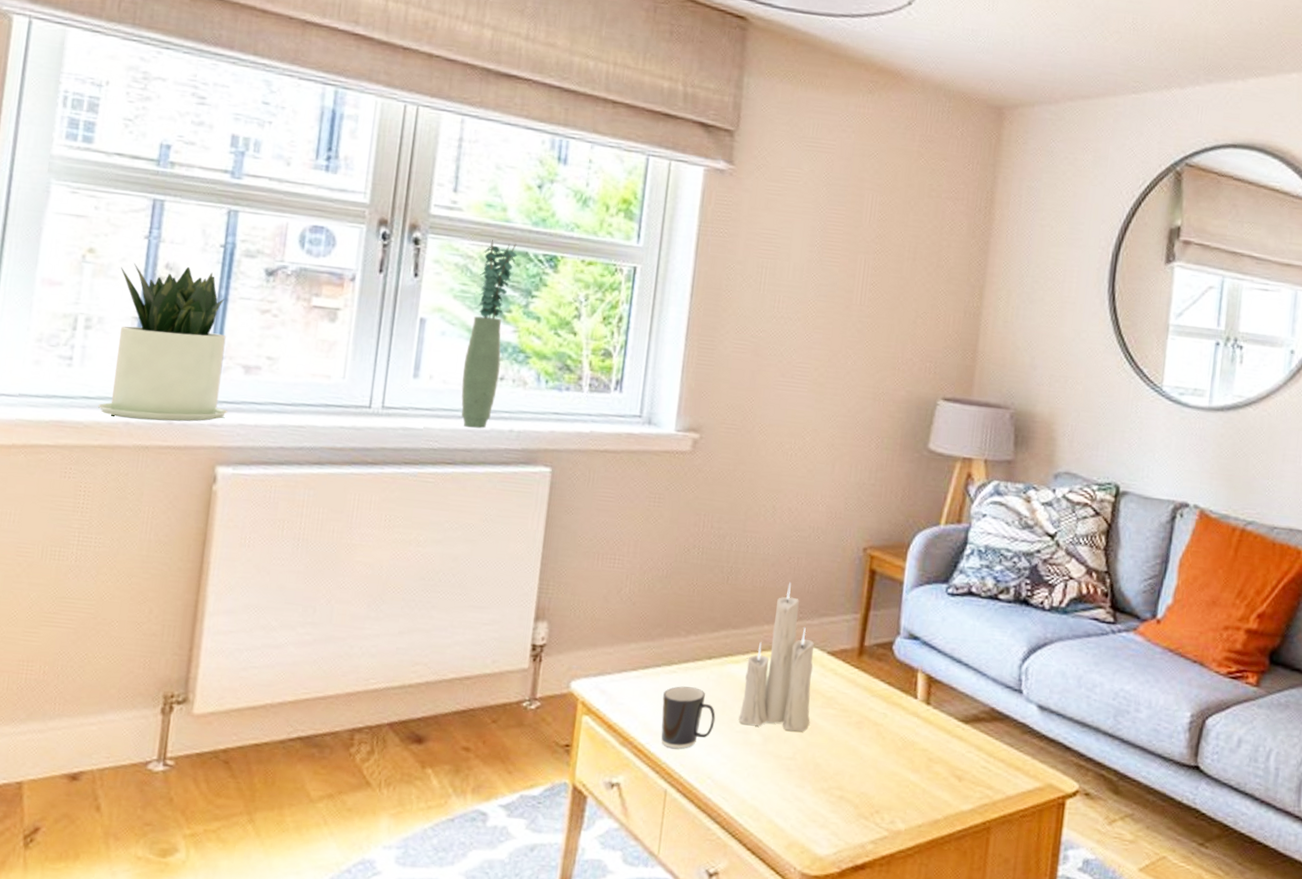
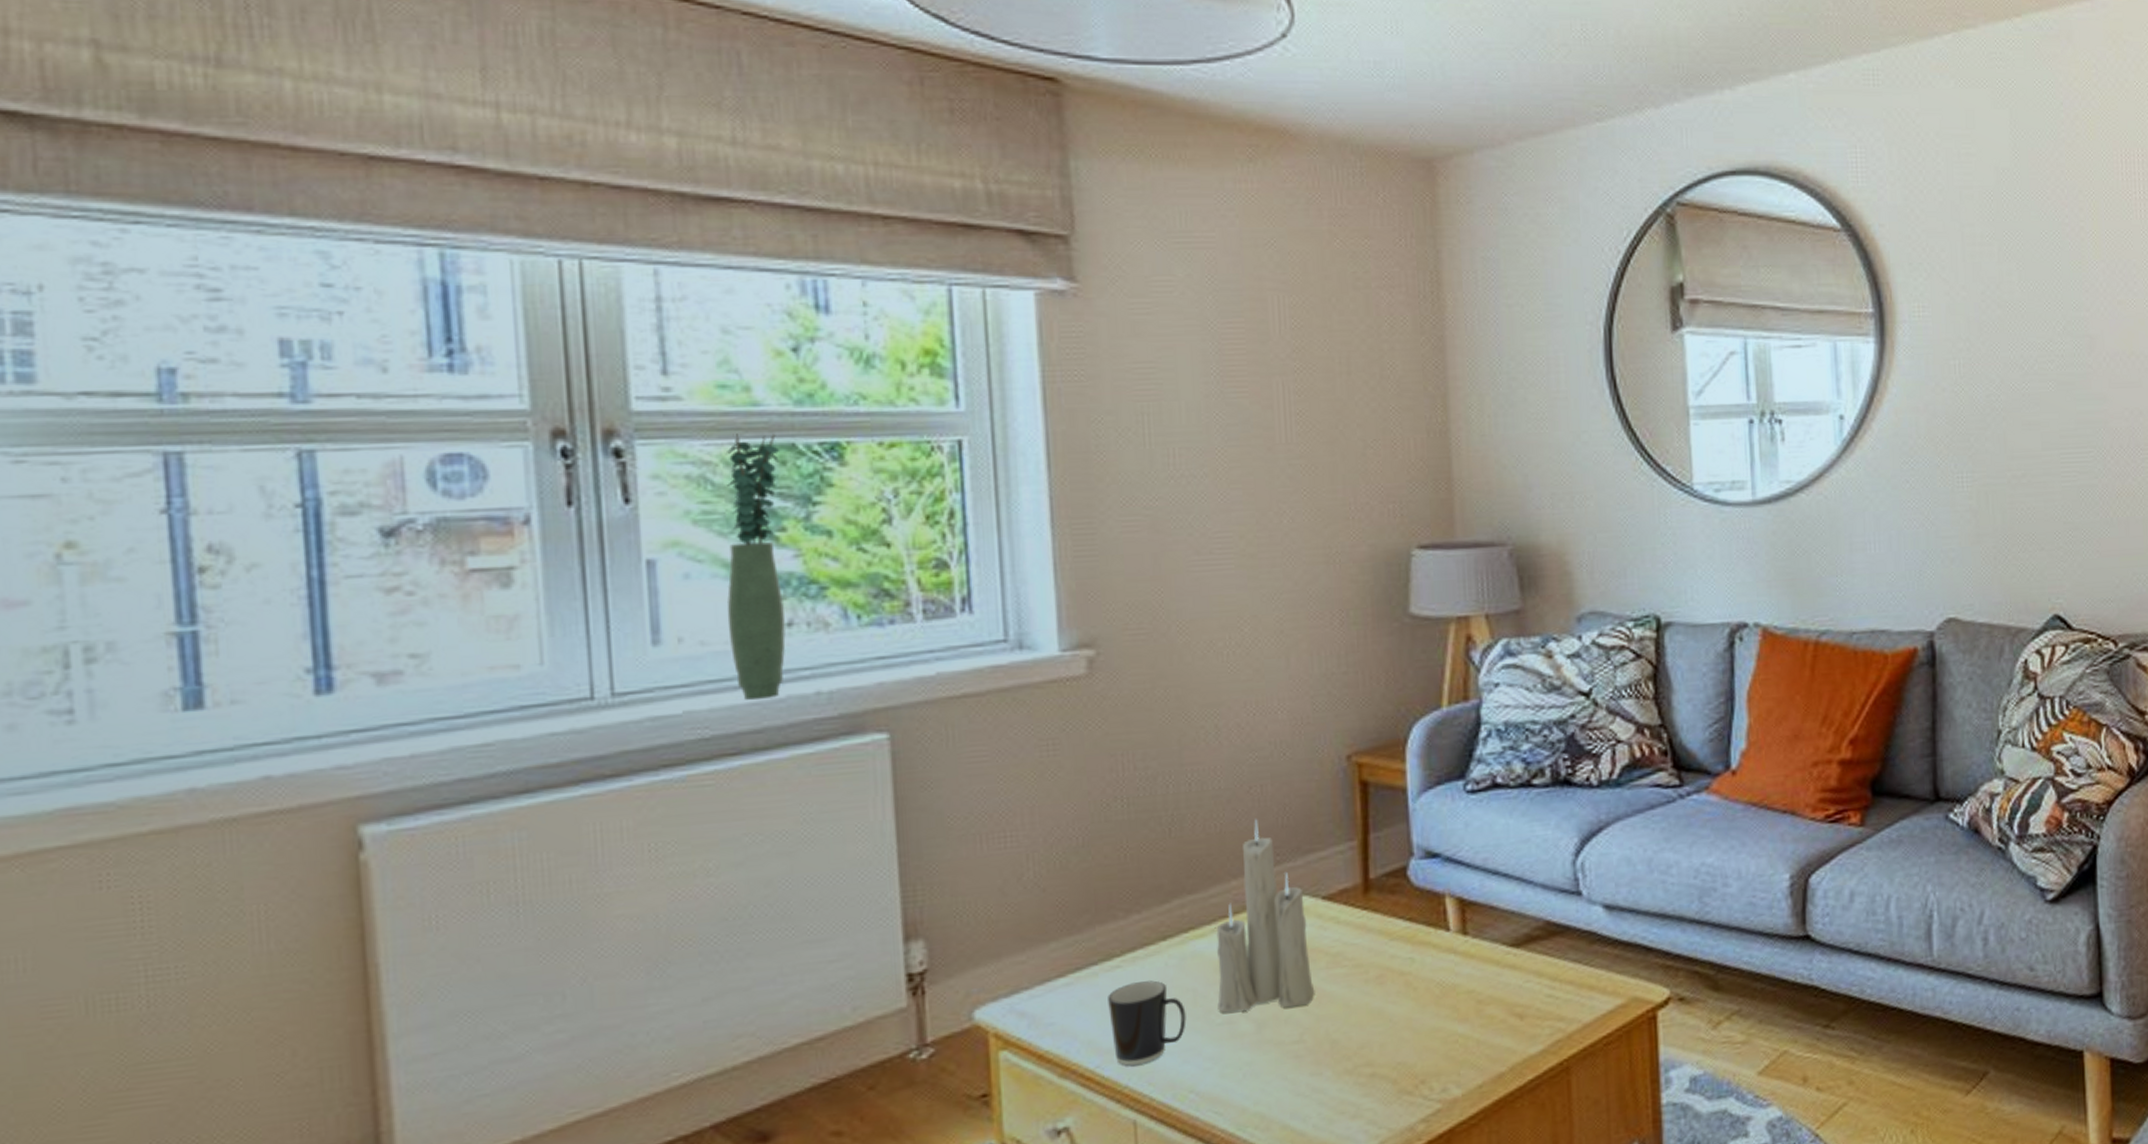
planter: present [97,263,228,422] -> none [129,545,361,785]

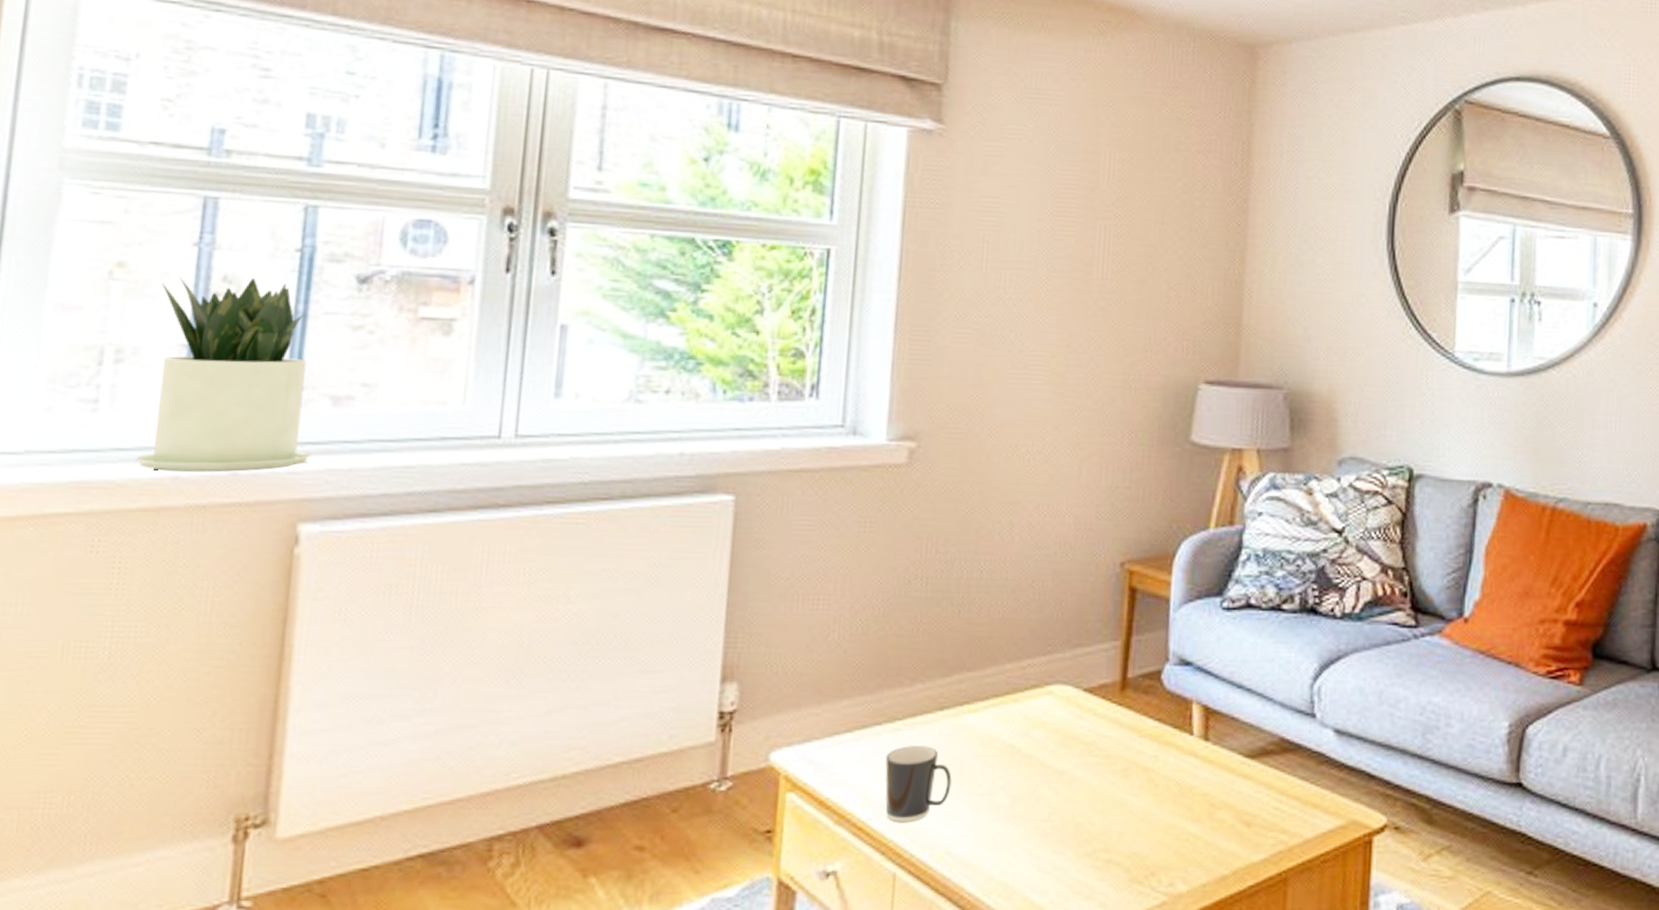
planter: none [129,545,361,785] -> present [134,278,312,473]
vase: present [725,433,786,701] -> none [616,225,681,455]
candle: present [1216,819,1315,1013] -> none [980,610,1068,787]

